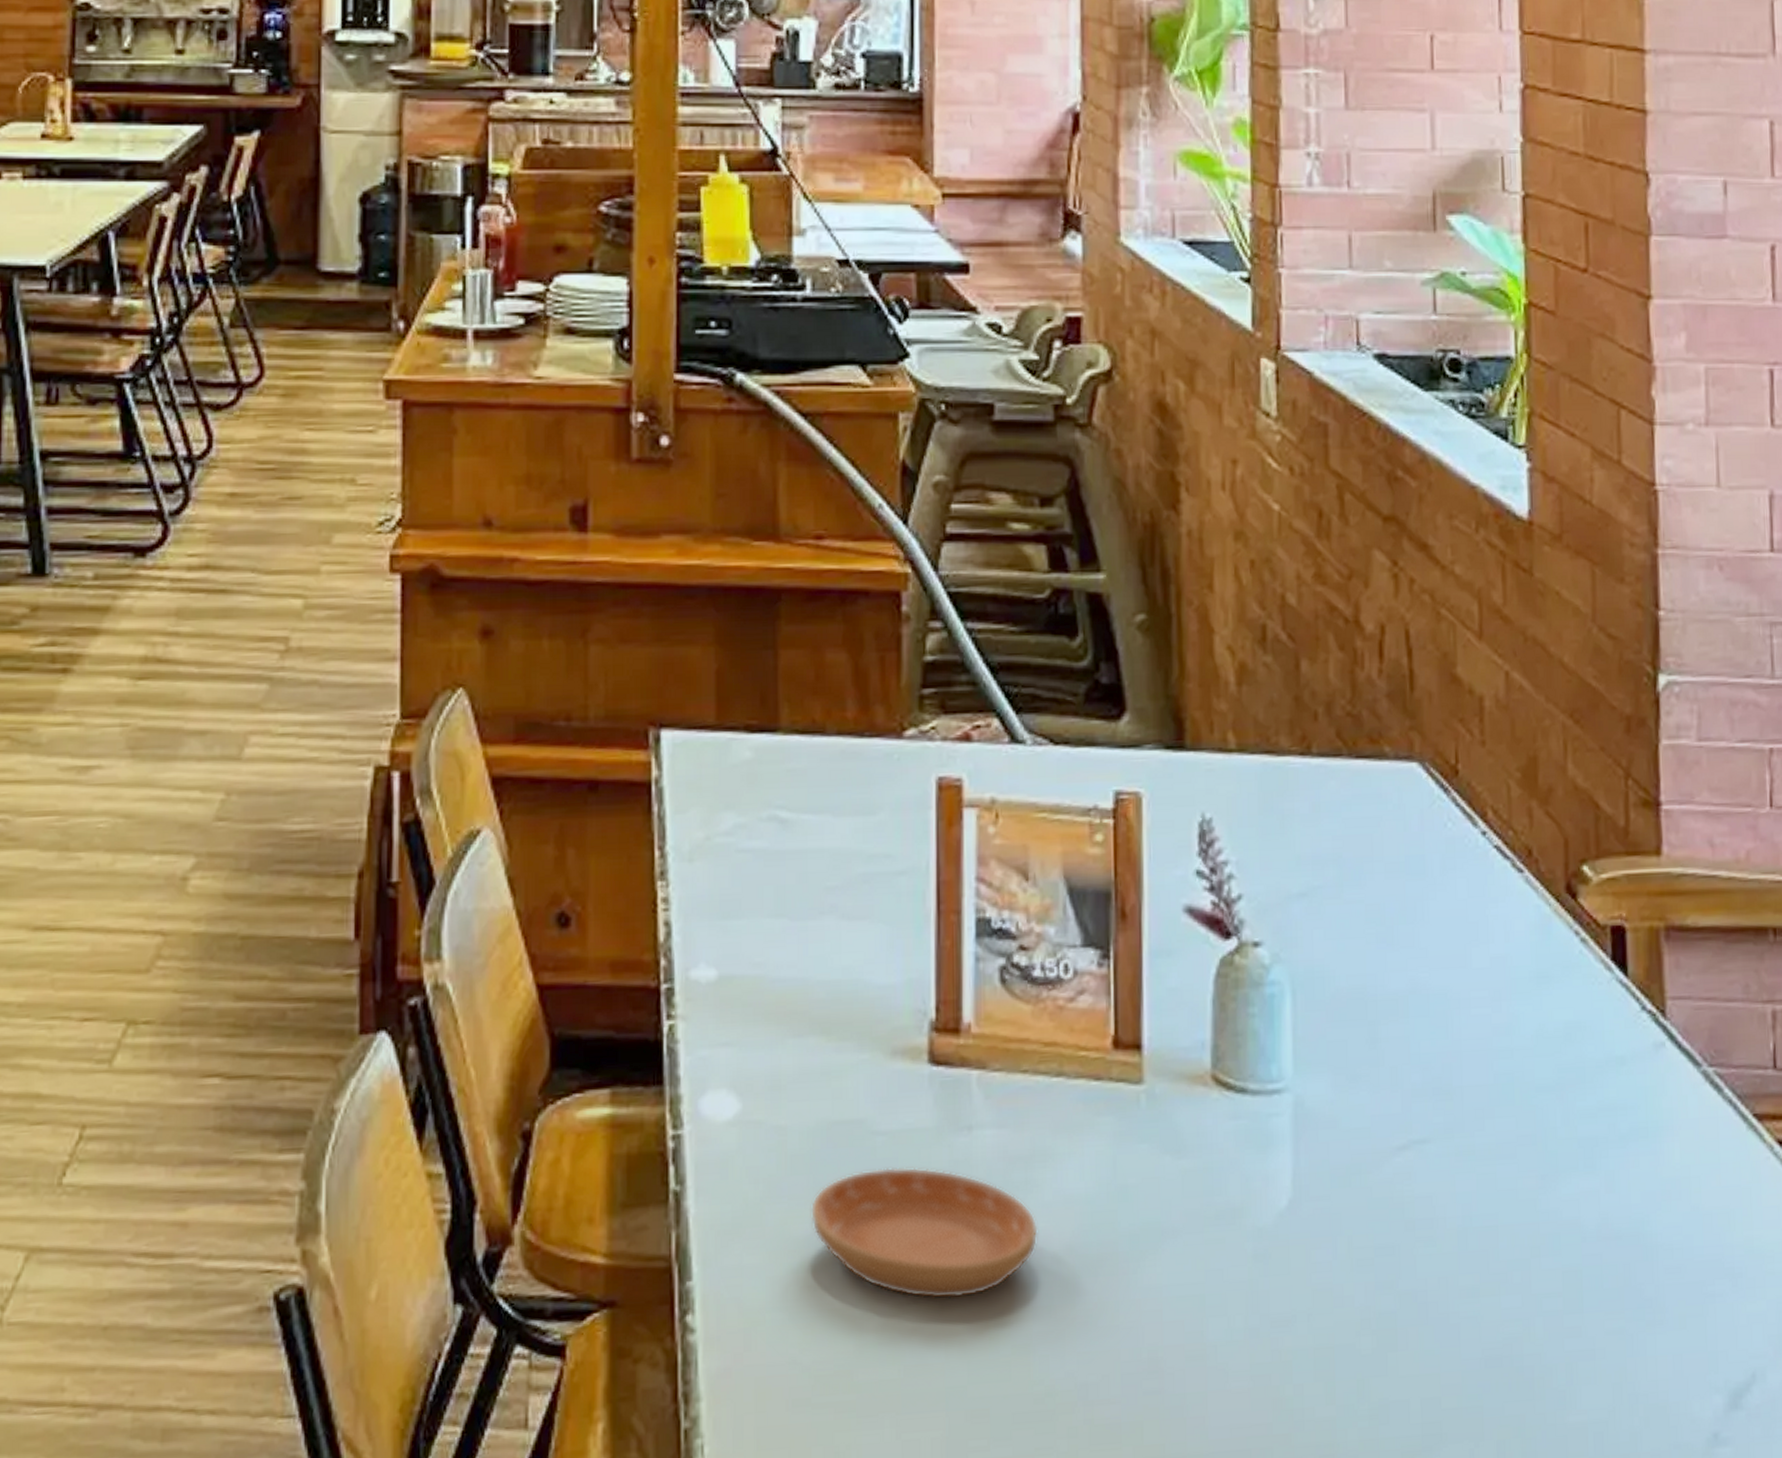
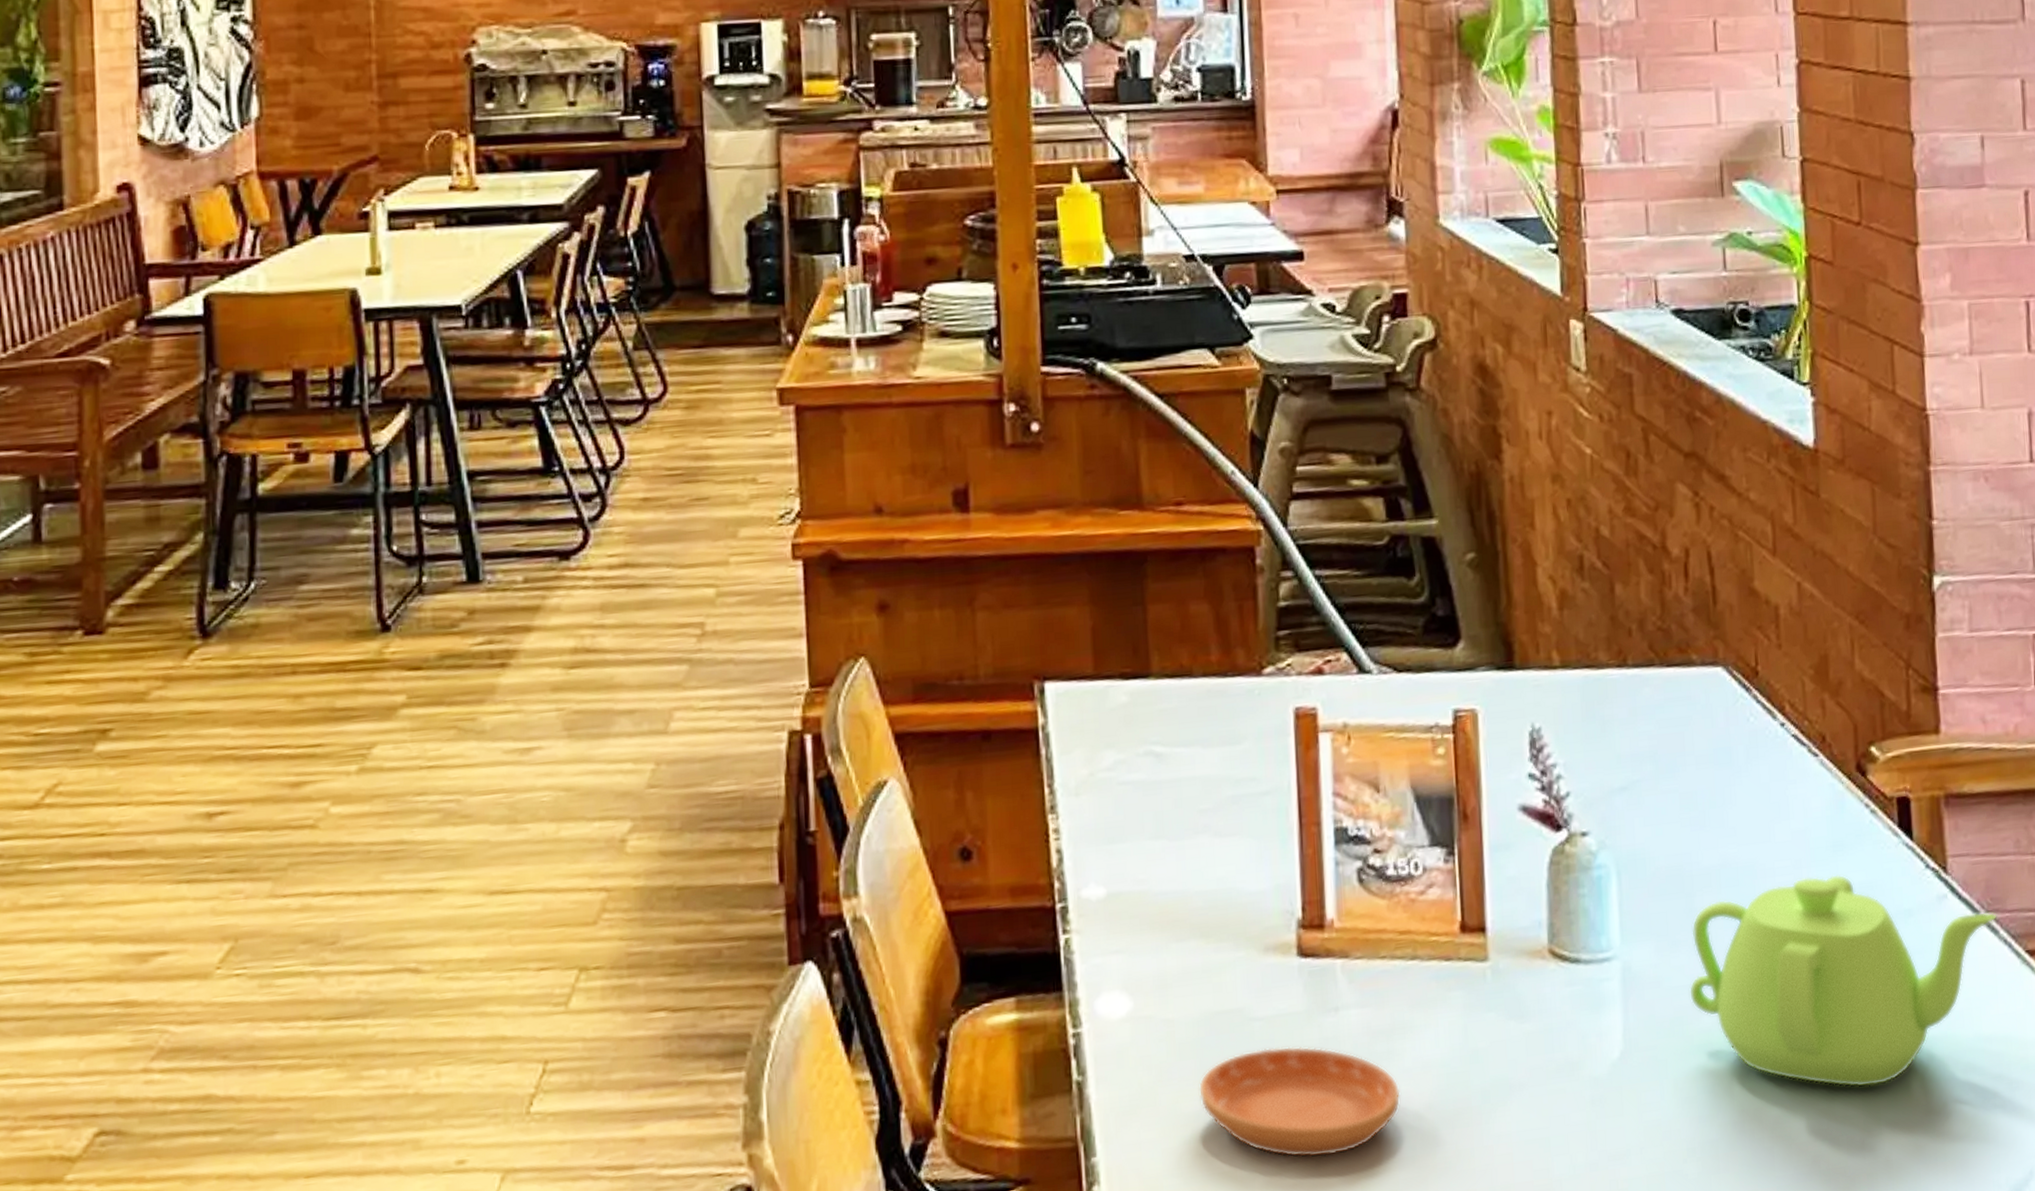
teapot: none [1368,1010,1722,1262] -> present [1688,874,1997,1088]

